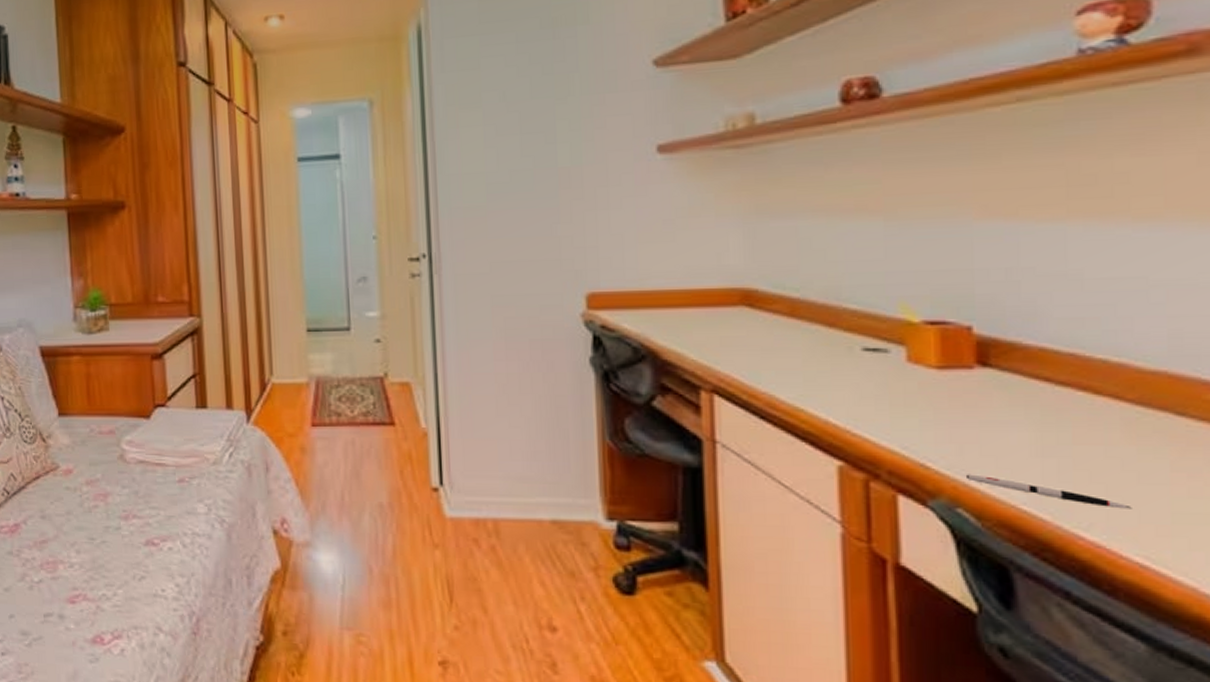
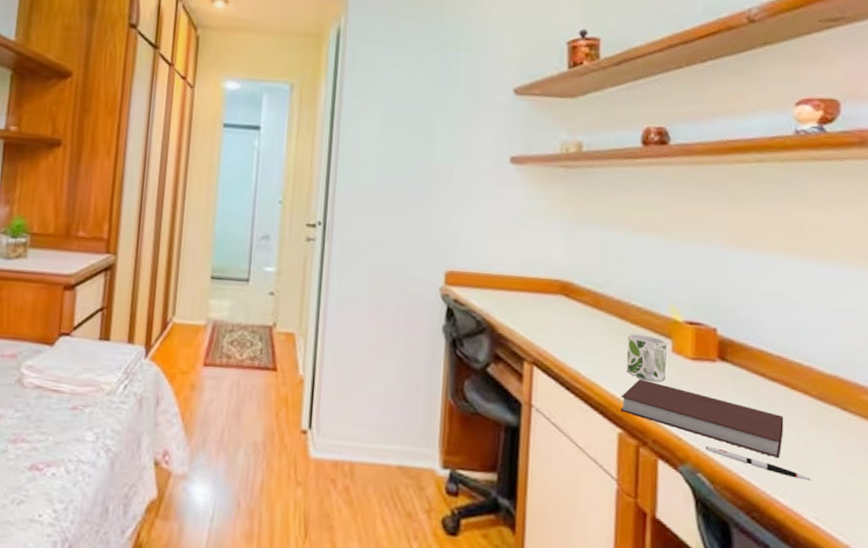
notebook: none [837,399,1084,484] -> present [620,379,784,459]
mug: none [840,344,900,399] -> present [626,334,667,382]

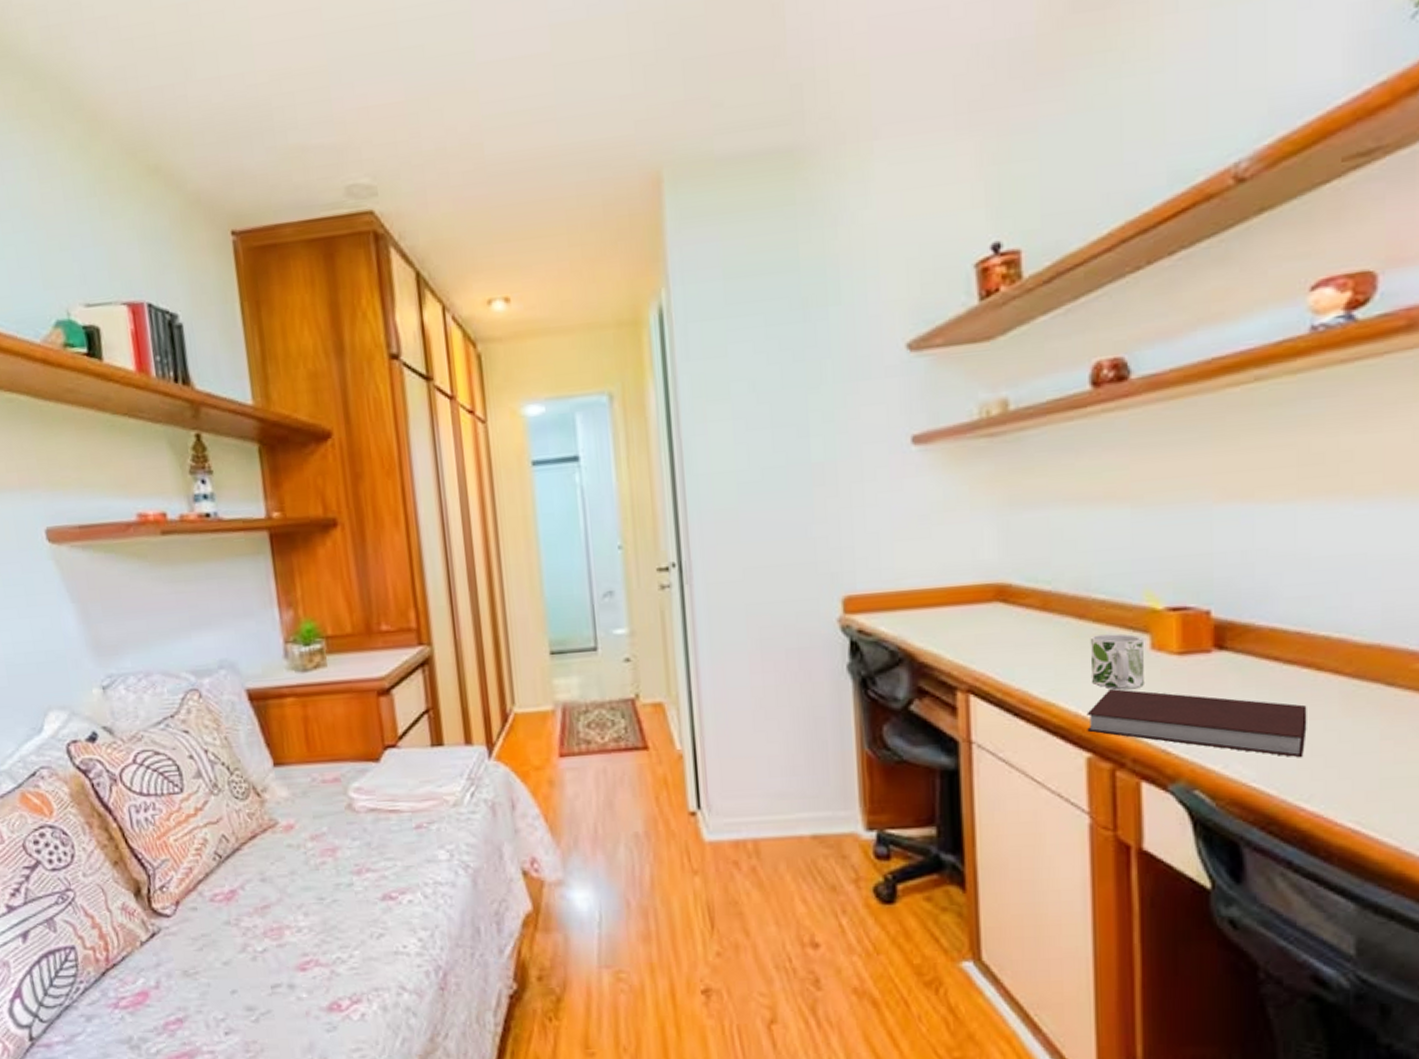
pen: present [706,446,811,481] -> none [1204,756,1346,779]

